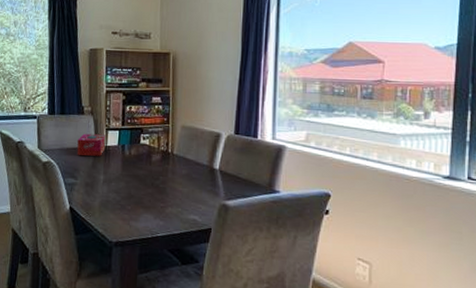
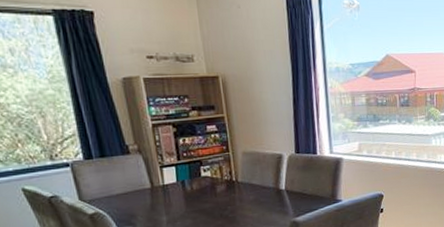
tissue box: present [77,133,106,156] -> none [128,173,163,201]

